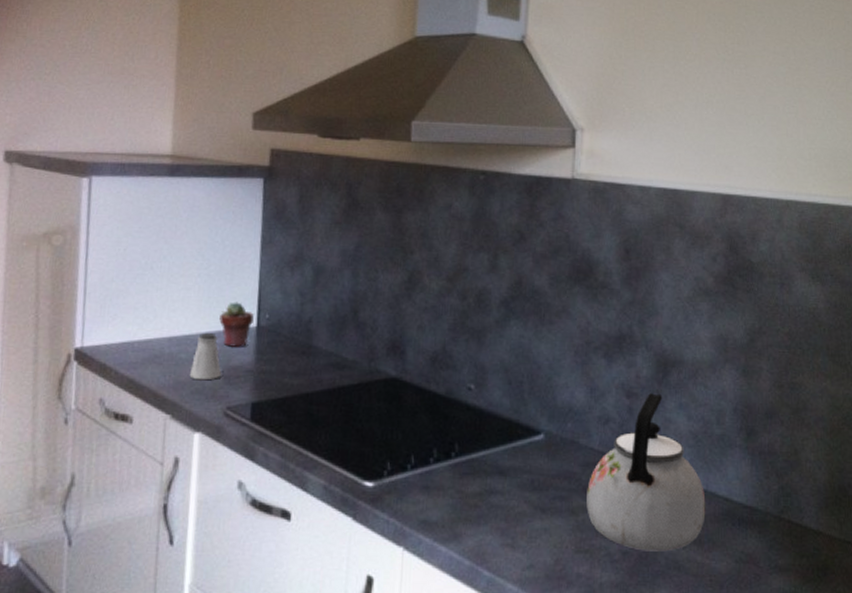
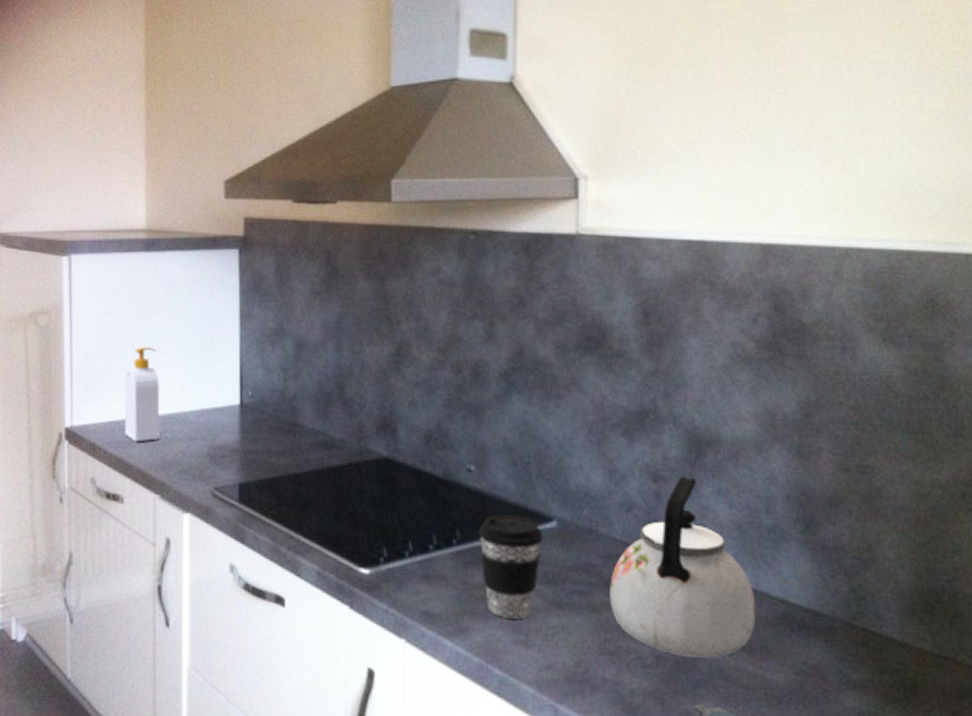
soap bottle: none [138,269,177,363] -> present [124,347,160,442]
saltshaker: present [189,333,222,381] -> none [175,412,208,460]
potted succulent: present [219,302,254,347] -> none [202,379,236,426]
coffee cup: none [474,429,531,524] -> present [478,514,543,619]

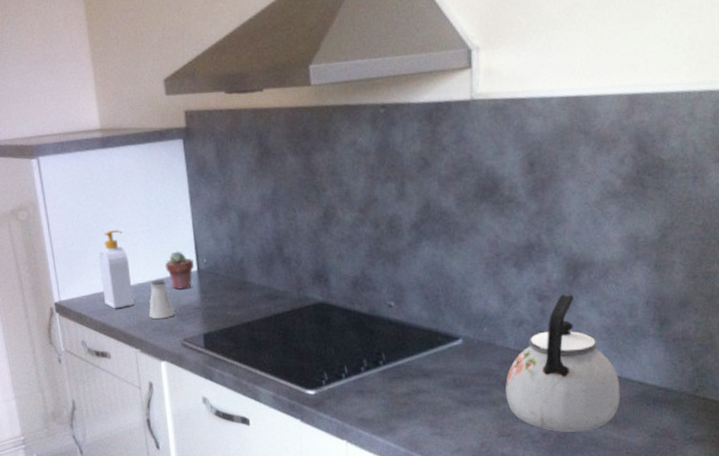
saltshaker: none [175,412,208,460] -> present [148,280,175,320]
potted succulent: none [202,379,236,426] -> present [165,251,194,290]
coffee cup: present [478,514,543,619] -> none [399,337,452,417]

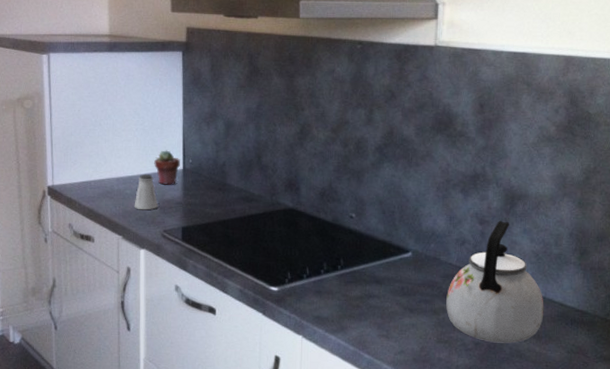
soap bottle: present [98,230,134,309] -> none [93,126,122,197]

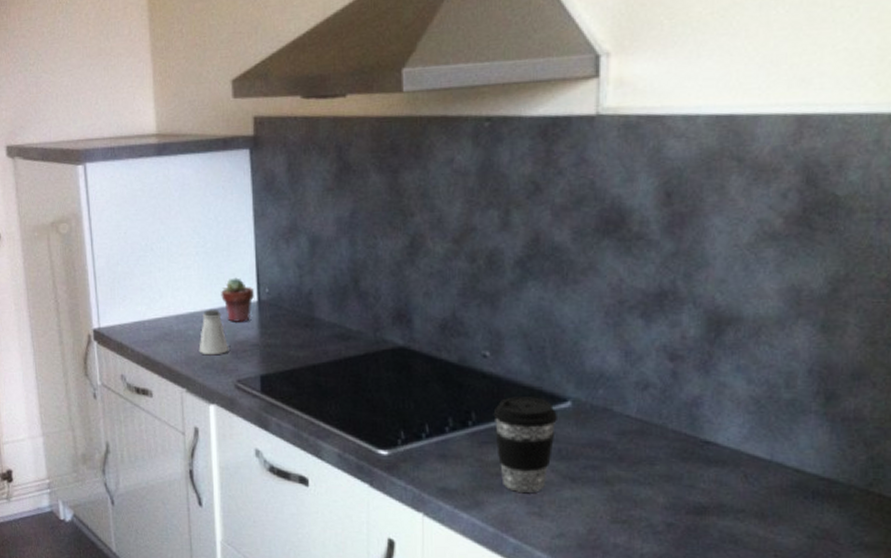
coffee cup: none [356,248,402,320] -> present [493,397,557,493]
kettle: present [446,221,544,343] -> none [623,355,770,525]

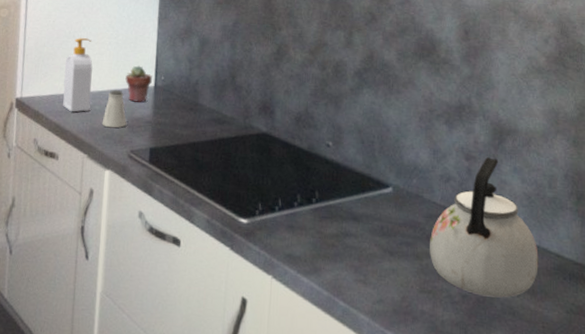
soap bottle: none [145,250,182,341] -> present [63,38,93,113]
coffee cup: present [493,397,557,493] -> none [332,180,381,263]
kettle: none [623,355,770,525] -> present [430,157,539,298]

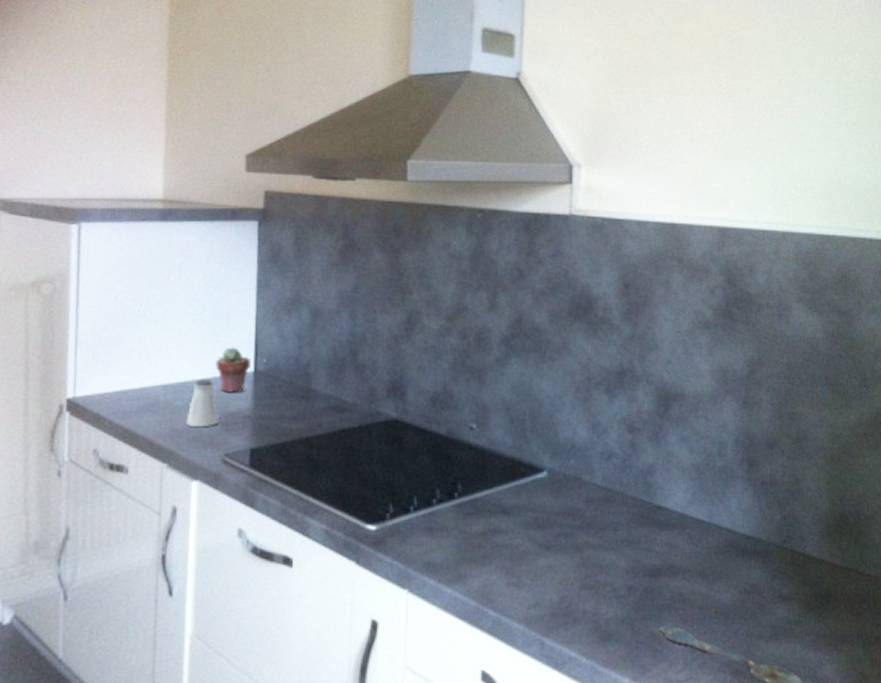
soap bottle: present [63,38,93,113] -> none [132,316,172,412]
kettle: present [430,157,539,298] -> none [591,427,710,585]

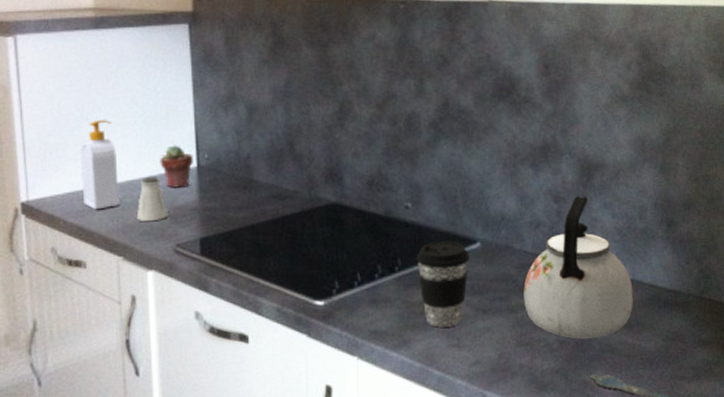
soap bottle: none [132,316,172,412] -> present [80,120,119,210]
coffee cup: none [477,468,535,563] -> present [416,241,469,328]
kettle: none [591,427,710,585] -> present [523,196,634,339]

